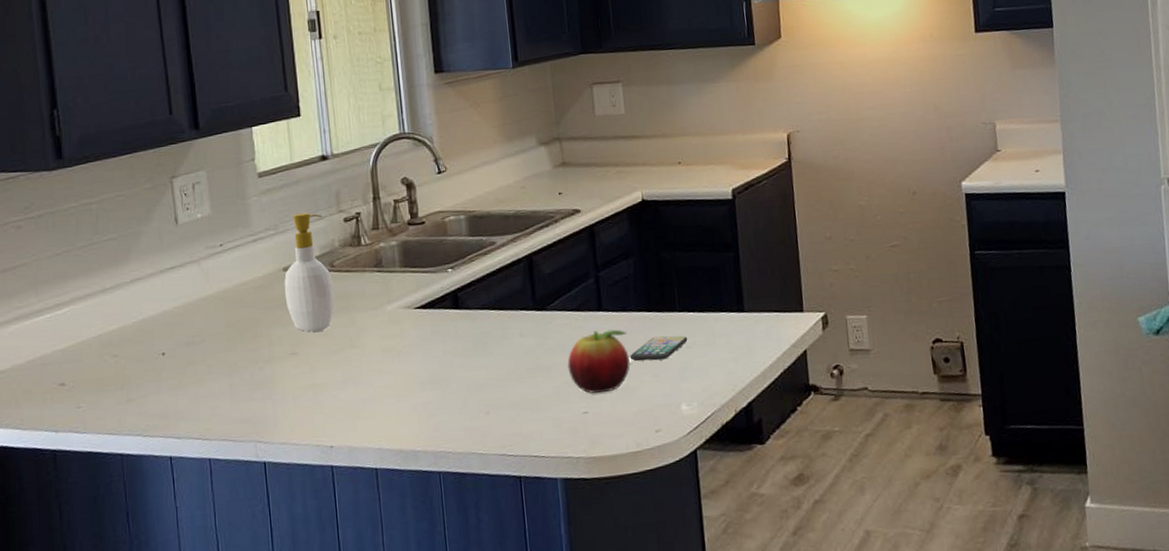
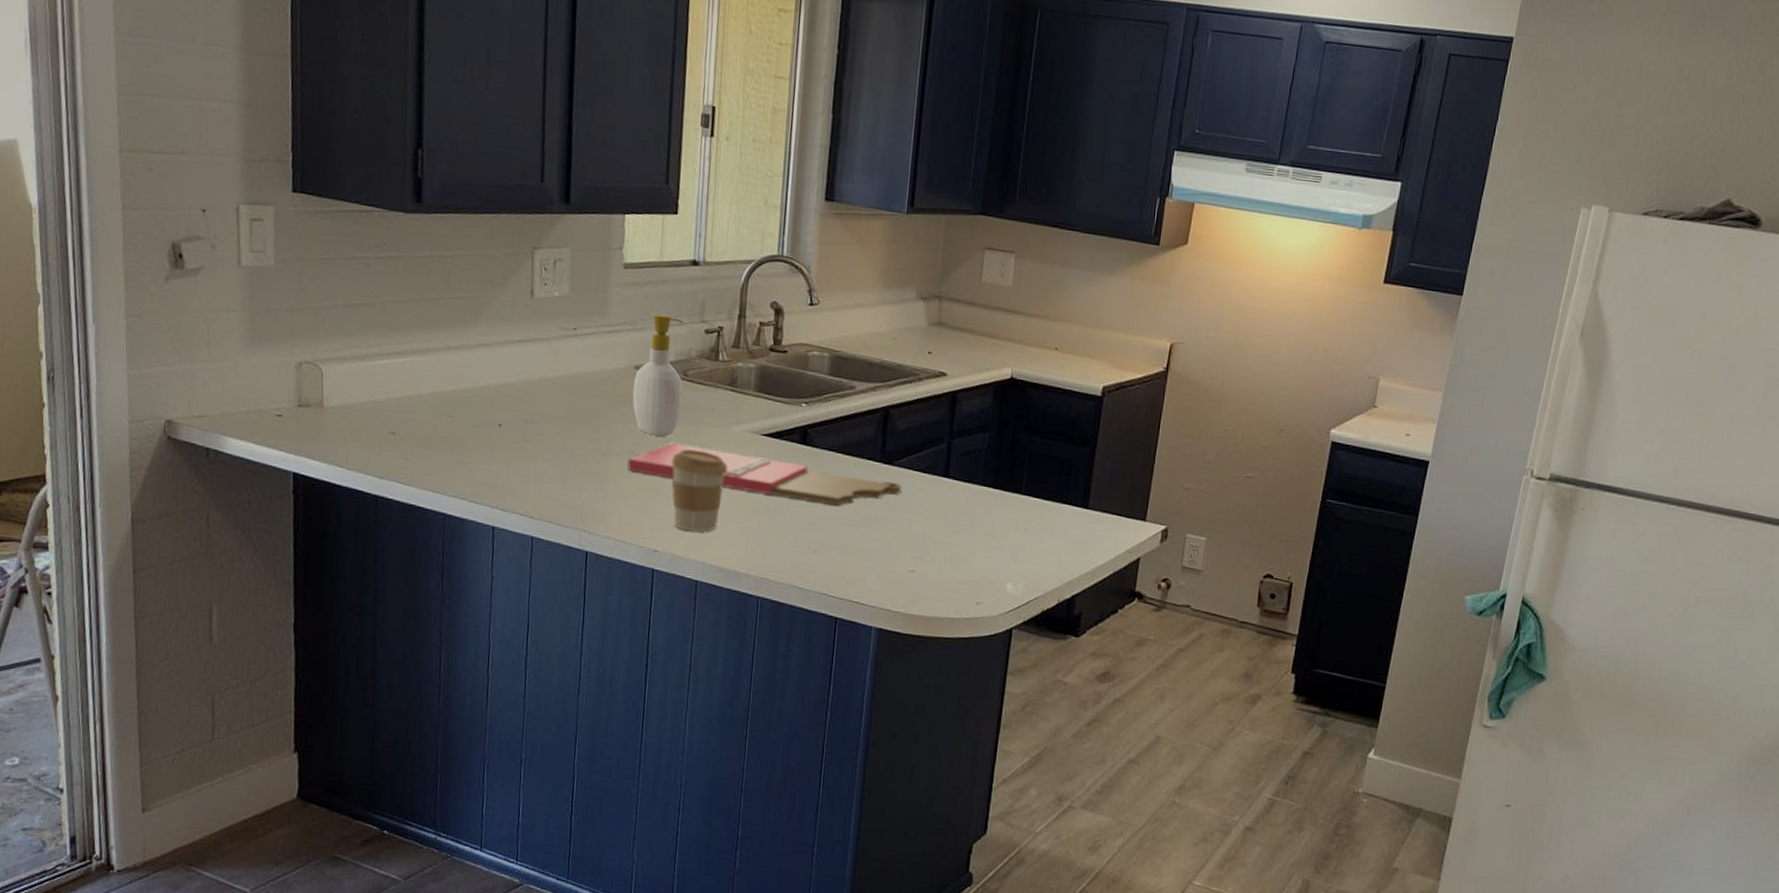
cutting board: none [290,326,560,372] -> present [627,444,902,506]
coffee cup: none [332,336,389,420] -> present [671,449,728,532]
fruit: present [567,329,630,394] -> none [903,495,969,557]
smartphone: present [629,335,688,361] -> none [966,513,1027,538]

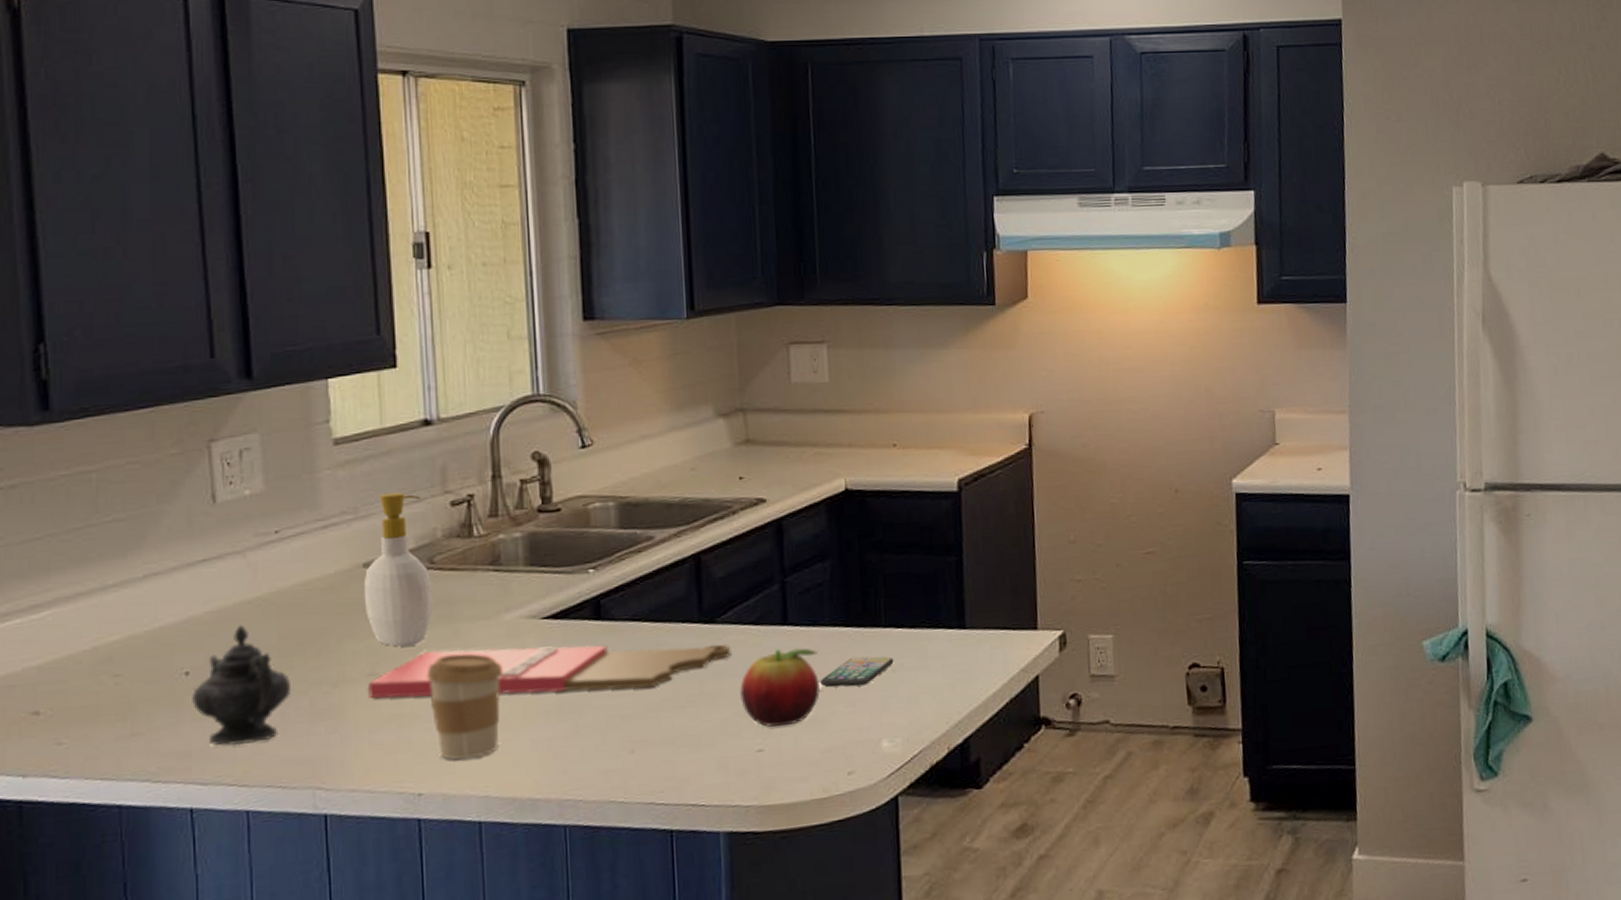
teapot: none [501,396,572,488] -> present [192,625,290,747]
fruit: none [903,495,969,557] -> present [740,648,820,727]
smartphone: none [966,513,1027,538] -> present [819,656,894,688]

